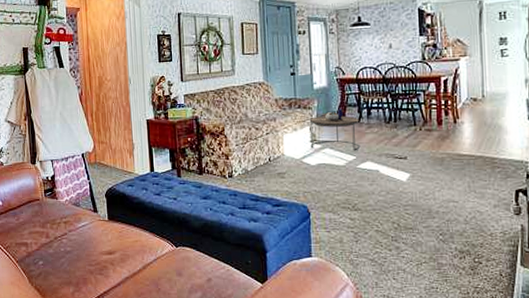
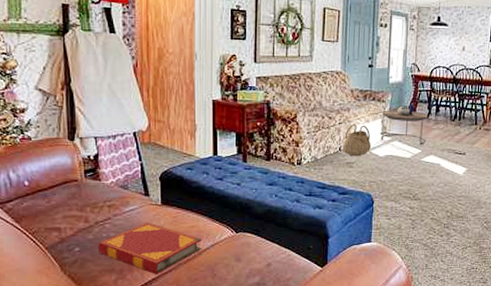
hardback book: none [58,237,146,288] -> present [98,222,202,275]
basket: none [272,132,302,167] -> present [343,123,372,157]

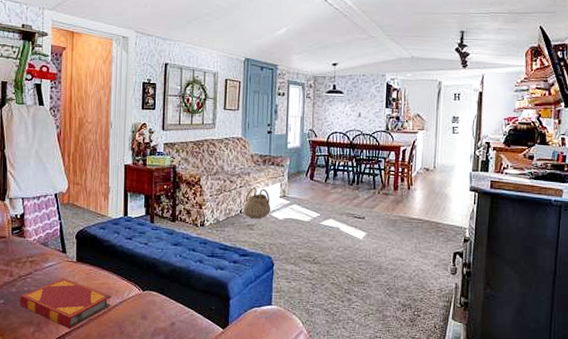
side table: present [380,103,428,145] -> none [280,168,326,209]

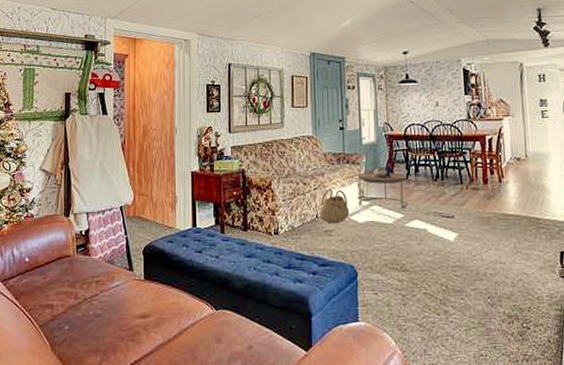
hardback book: present [20,278,111,329] -> none [85,298,182,357]
side table: none [280,168,326,209] -> present [357,164,407,209]

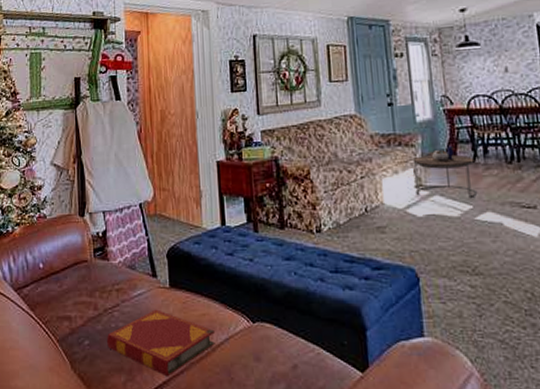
hardback book: none [85,298,182,357] -> present [107,309,215,377]
basket: present [320,188,350,224] -> none [369,176,406,219]

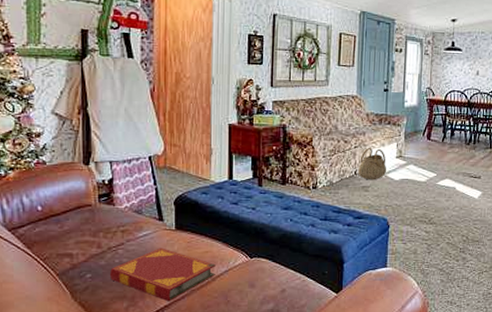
basket: none [369,176,406,219] -> present [358,147,387,180]
side table: present [412,145,476,199] -> none [396,127,443,169]

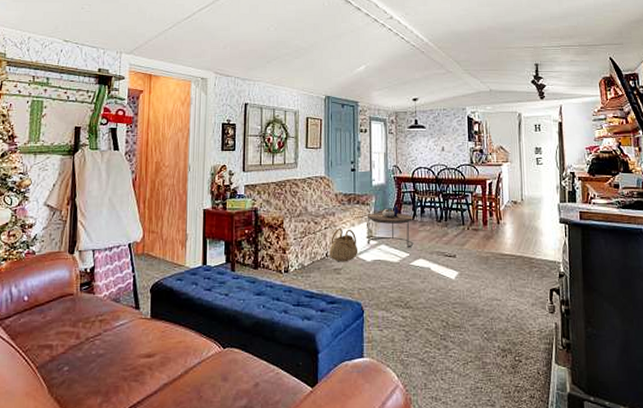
hardback book: present [110,247,216,302] -> none [86,338,189,397]
side table: none [396,127,443,169] -> present [367,205,414,248]

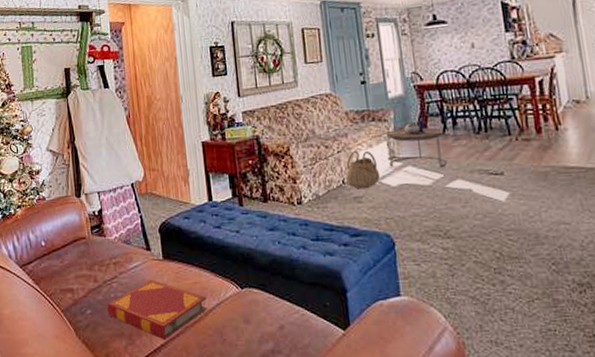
hardback book: none [86,338,189,397] -> present [107,279,207,340]

